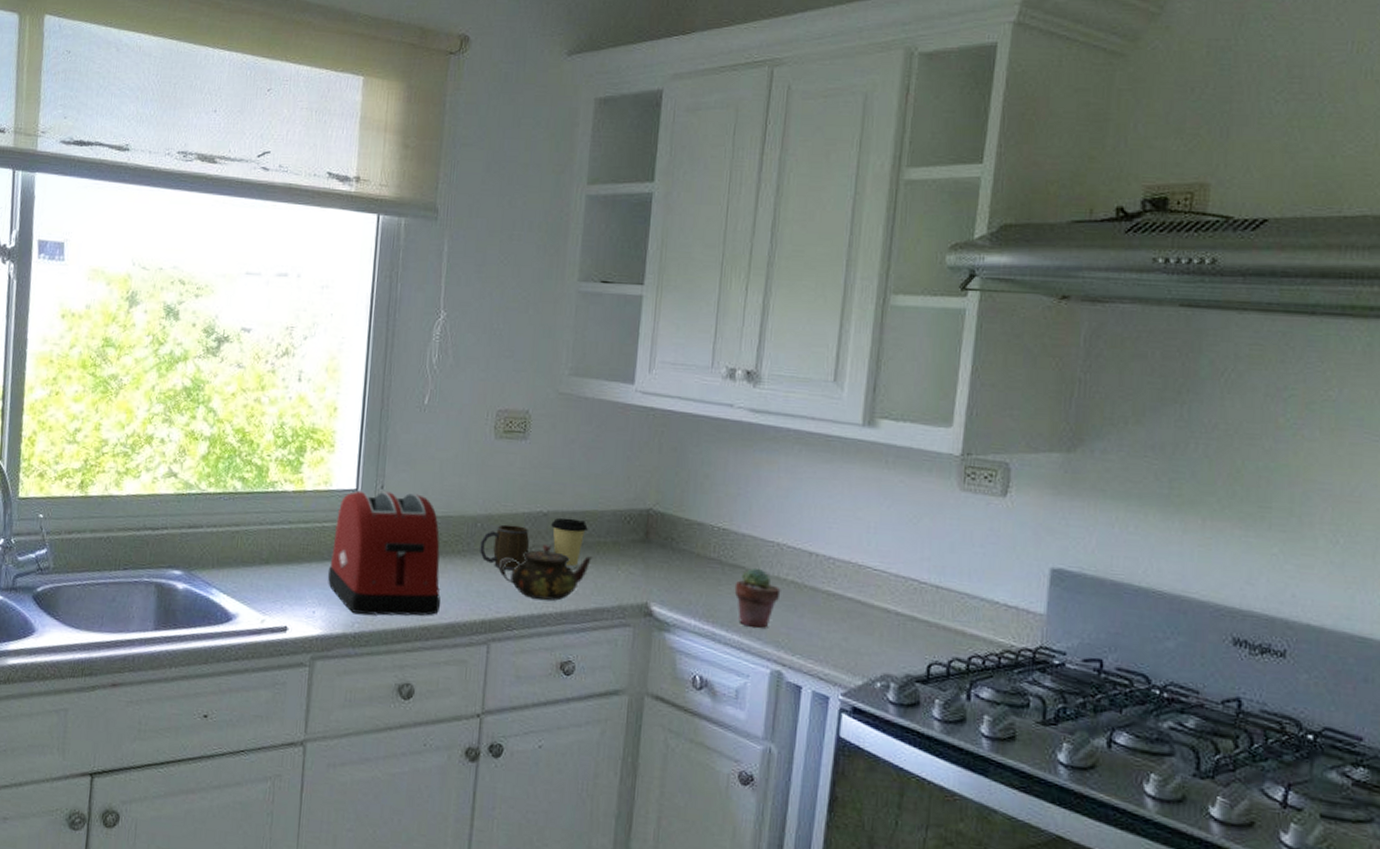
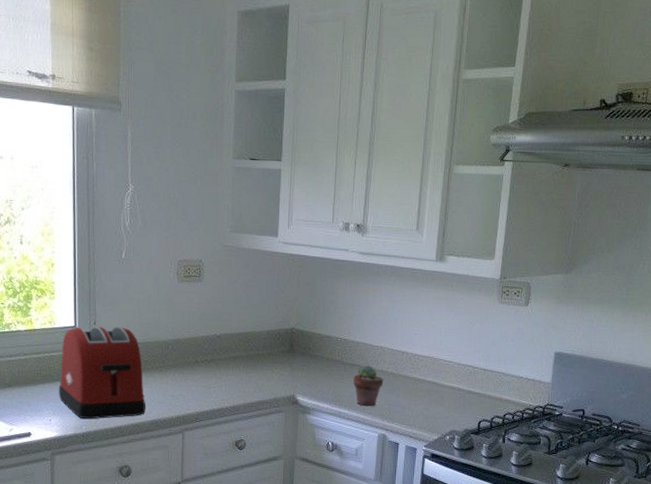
mug: present [480,524,529,570] -> none [172,346,208,379]
teapot: present [498,544,593,601] -> none [186,358,255,398]
coffee cup: present [551,517,588,570] -> none [223,338,250,375]

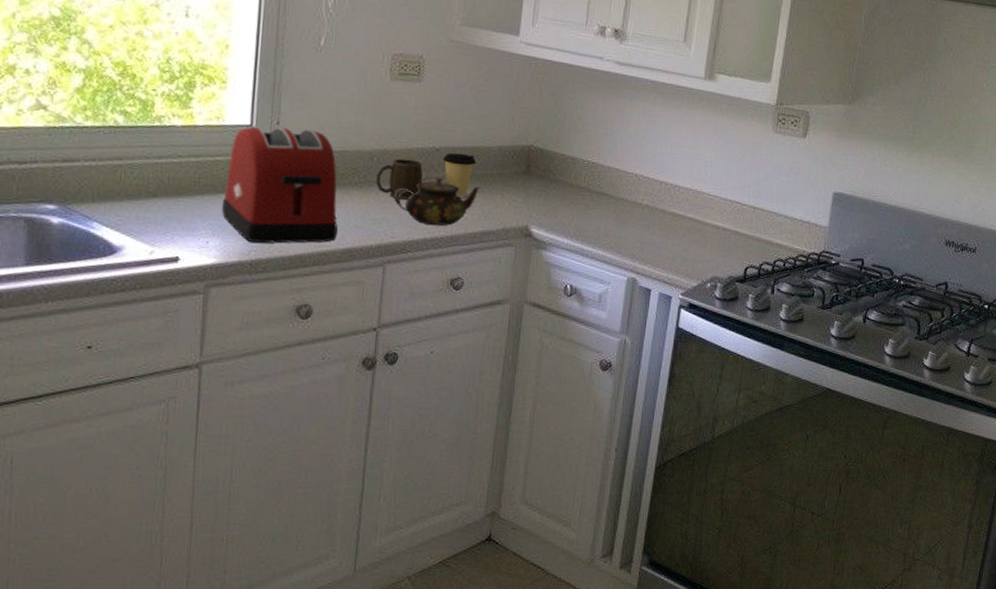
mug: none [172,346,208,379] -> present [376,158,423,200]
teapot: none [186,358,255,398] -> present [393,176,481,226]
coffee cup: none [223,338,250,375] -> present [443,152,476,199]
potted succulent: present [353,365,384,407] -> none [600,194,637,245]

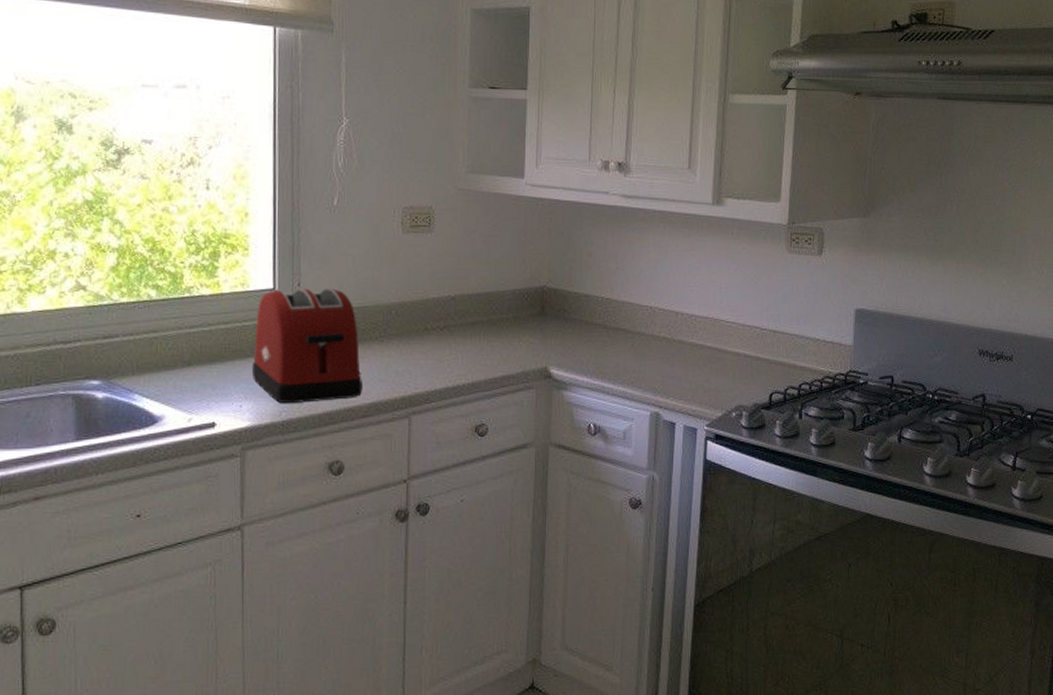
mug: present [376,158,423,200] -> none [396,310,440,350]
teapot: present [393,176,481,226] -> none [414,325,498,373]
coffee cup: present [443,152,476,199] -> none [459,299,491,345]

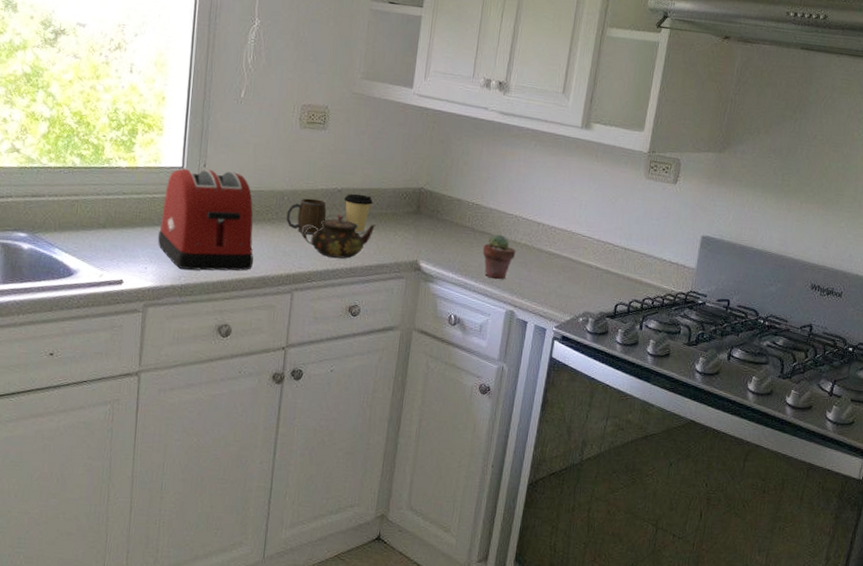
mug: none [396,310,440,350] -> present [286,198,326,235]
teapot: none [414,325,498,373] -> present [301,214,377,259]
coffee cup: none [459,299,491,345] -> present [344,193,373,235]
potted succulent: none [618,329,655,380] -> present [482,234,516,280]

